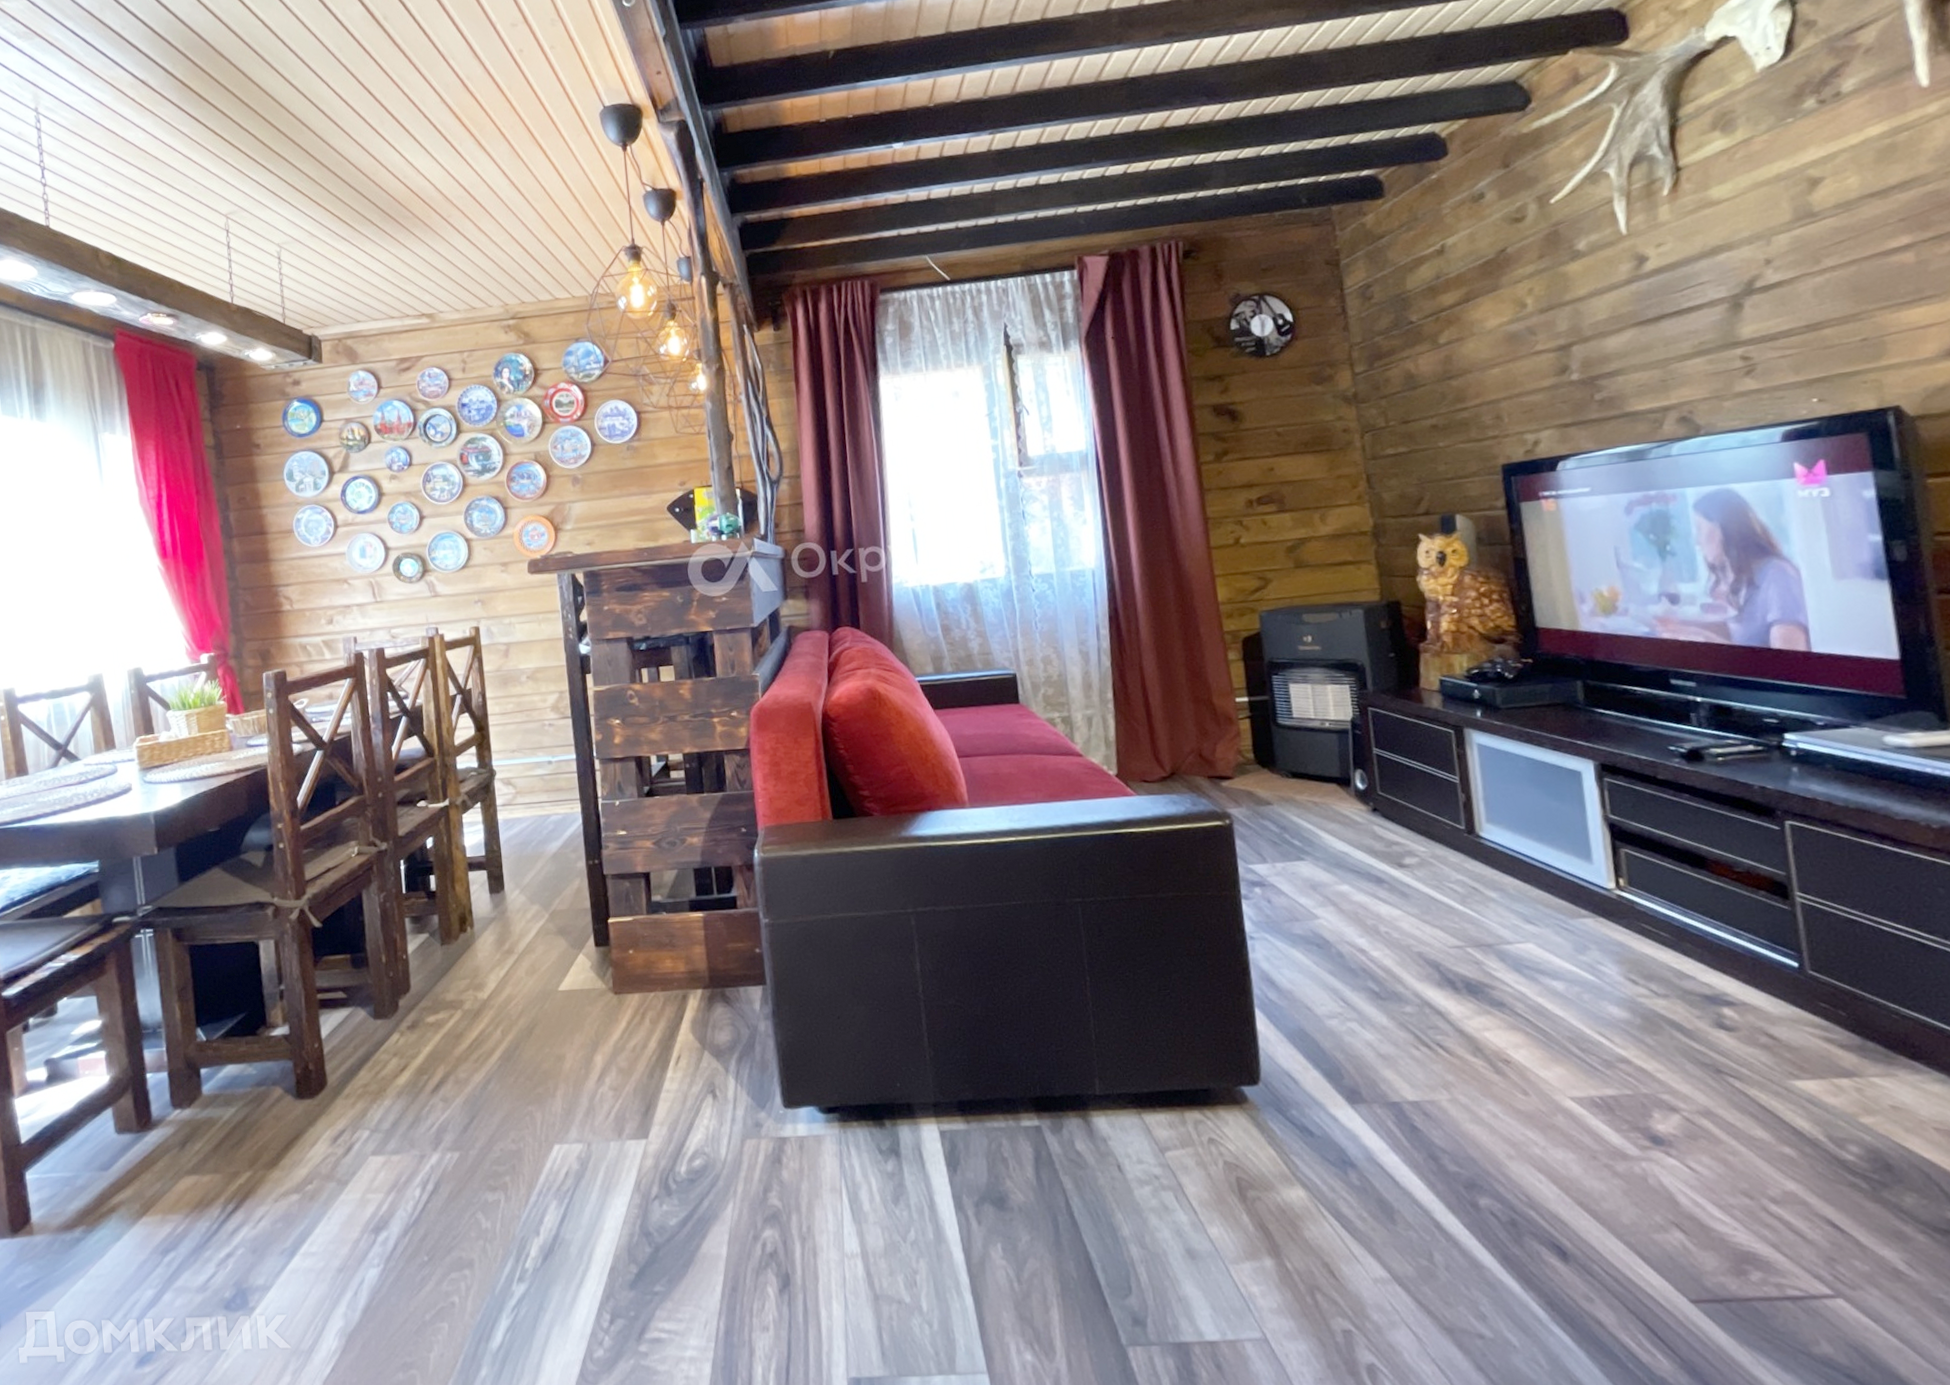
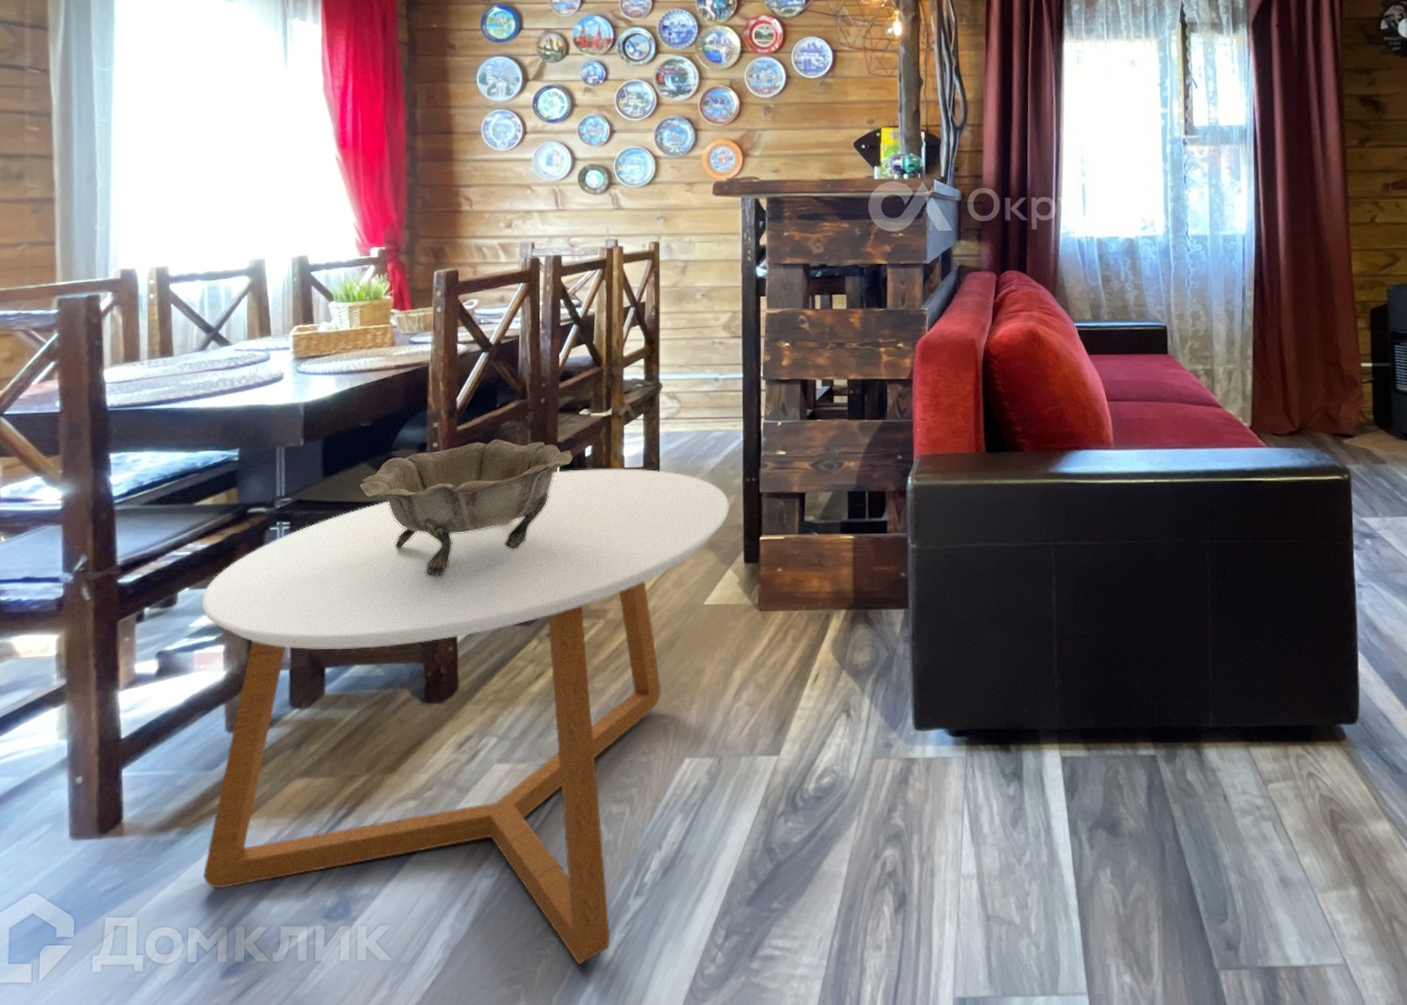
coffee table: none [79,857,575,1349] -> present [201,468,729,964]
decorative bowl: none [214,836,416,977] -> present [359,439,573,578]

